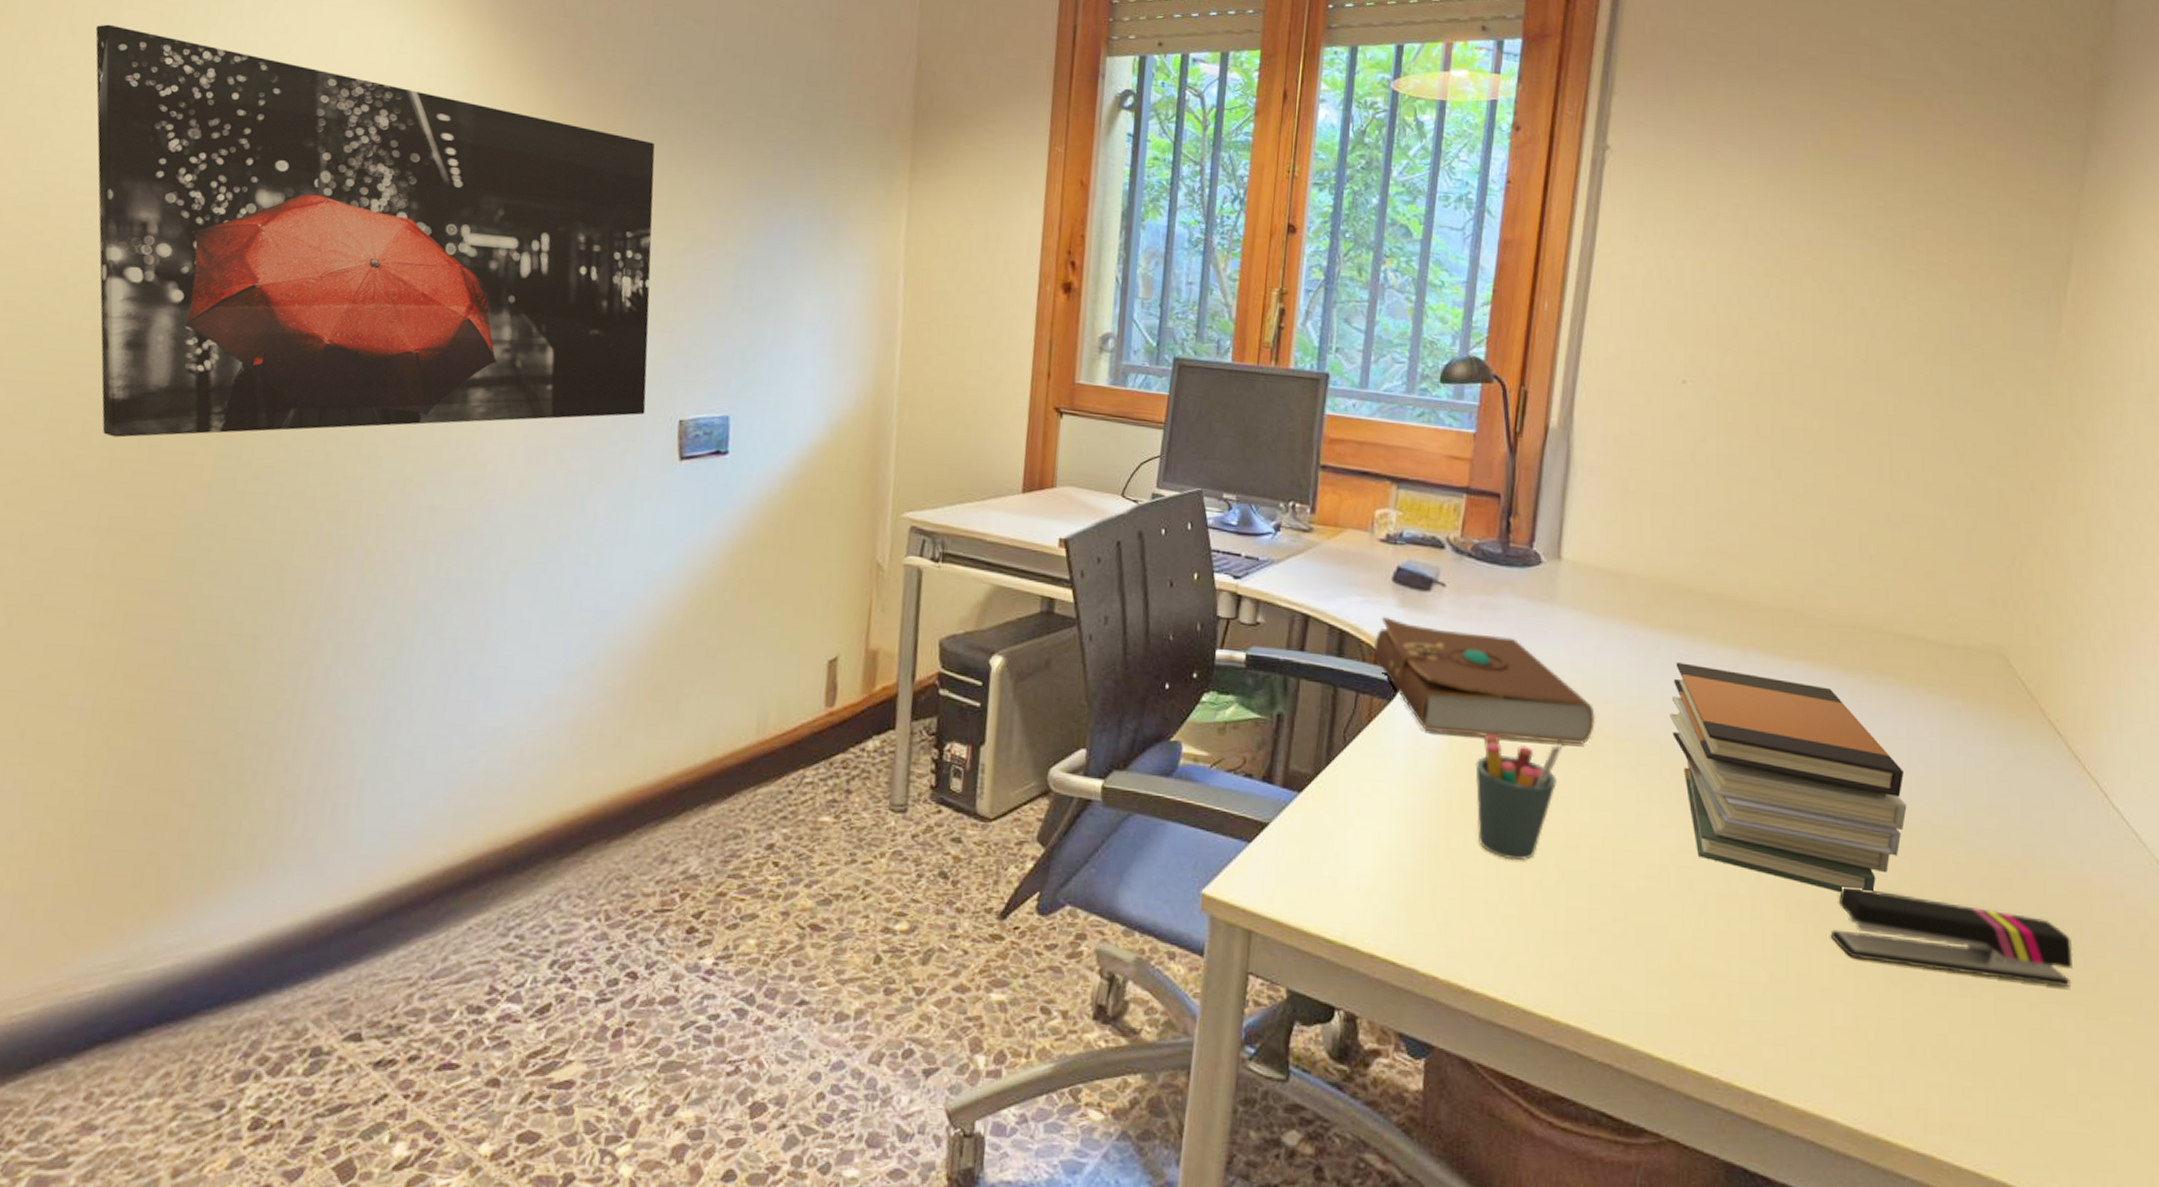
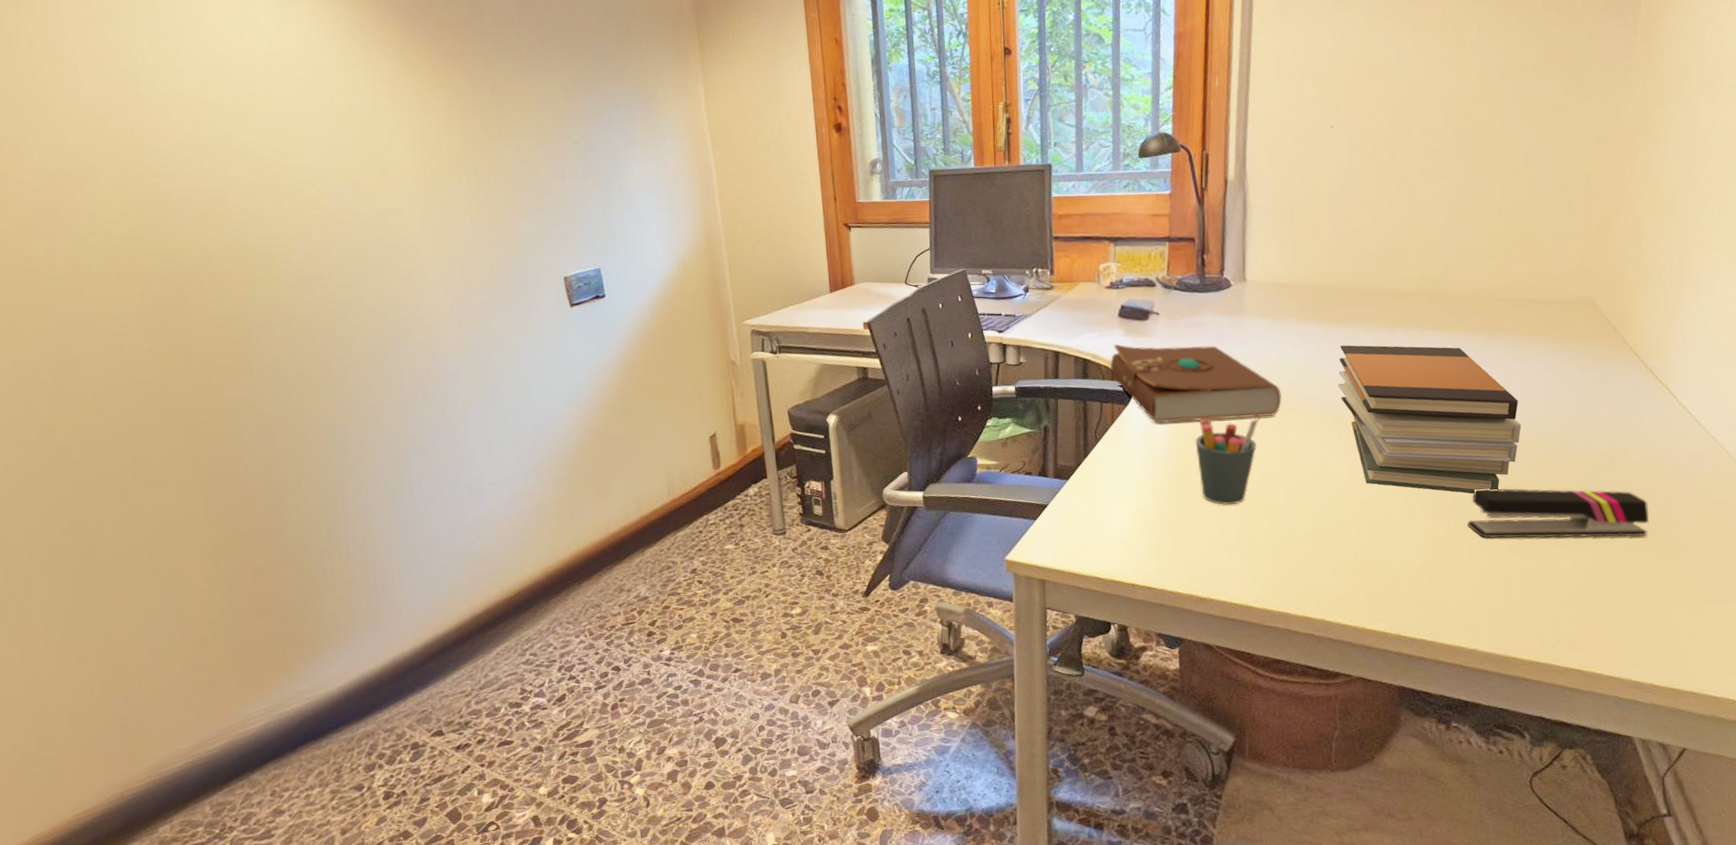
wall art: present [95,24,655,438] -> none [47,34,537,353]

